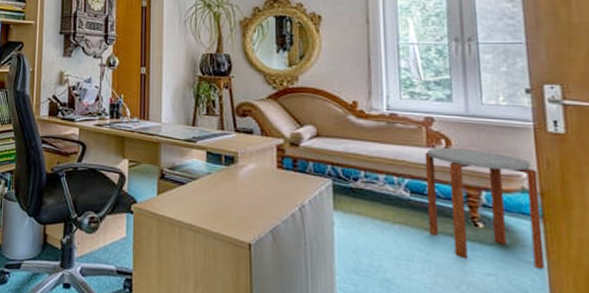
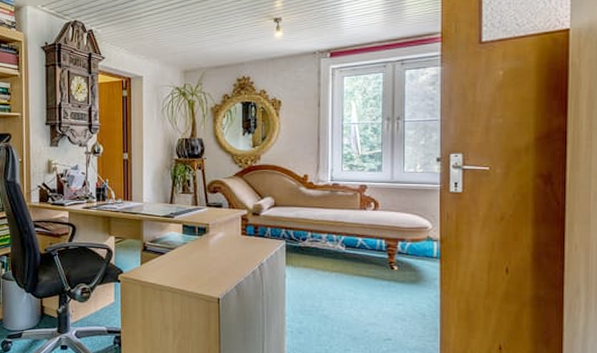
side table: present [424,148,546,269] -> none [358,210,440,297]

